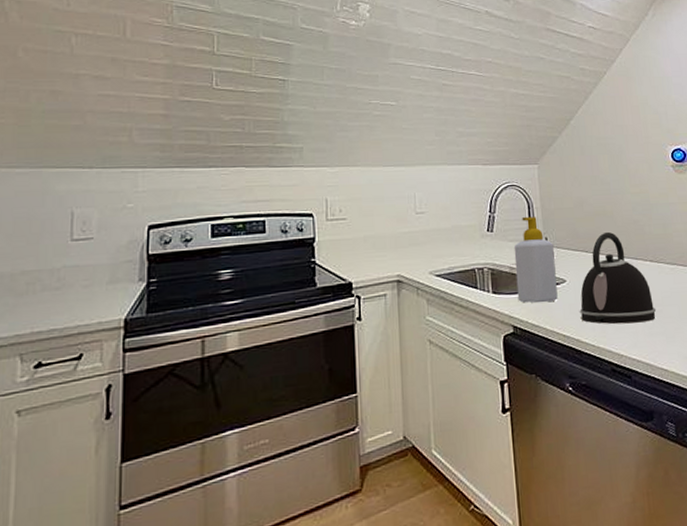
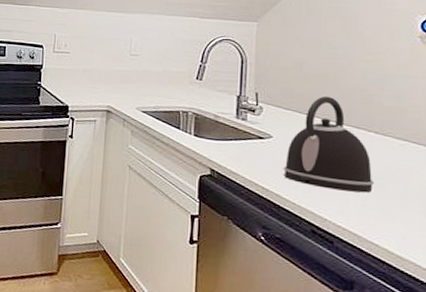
soap bottle: present [514,217,558,304] -> none [219,71,264,154]

